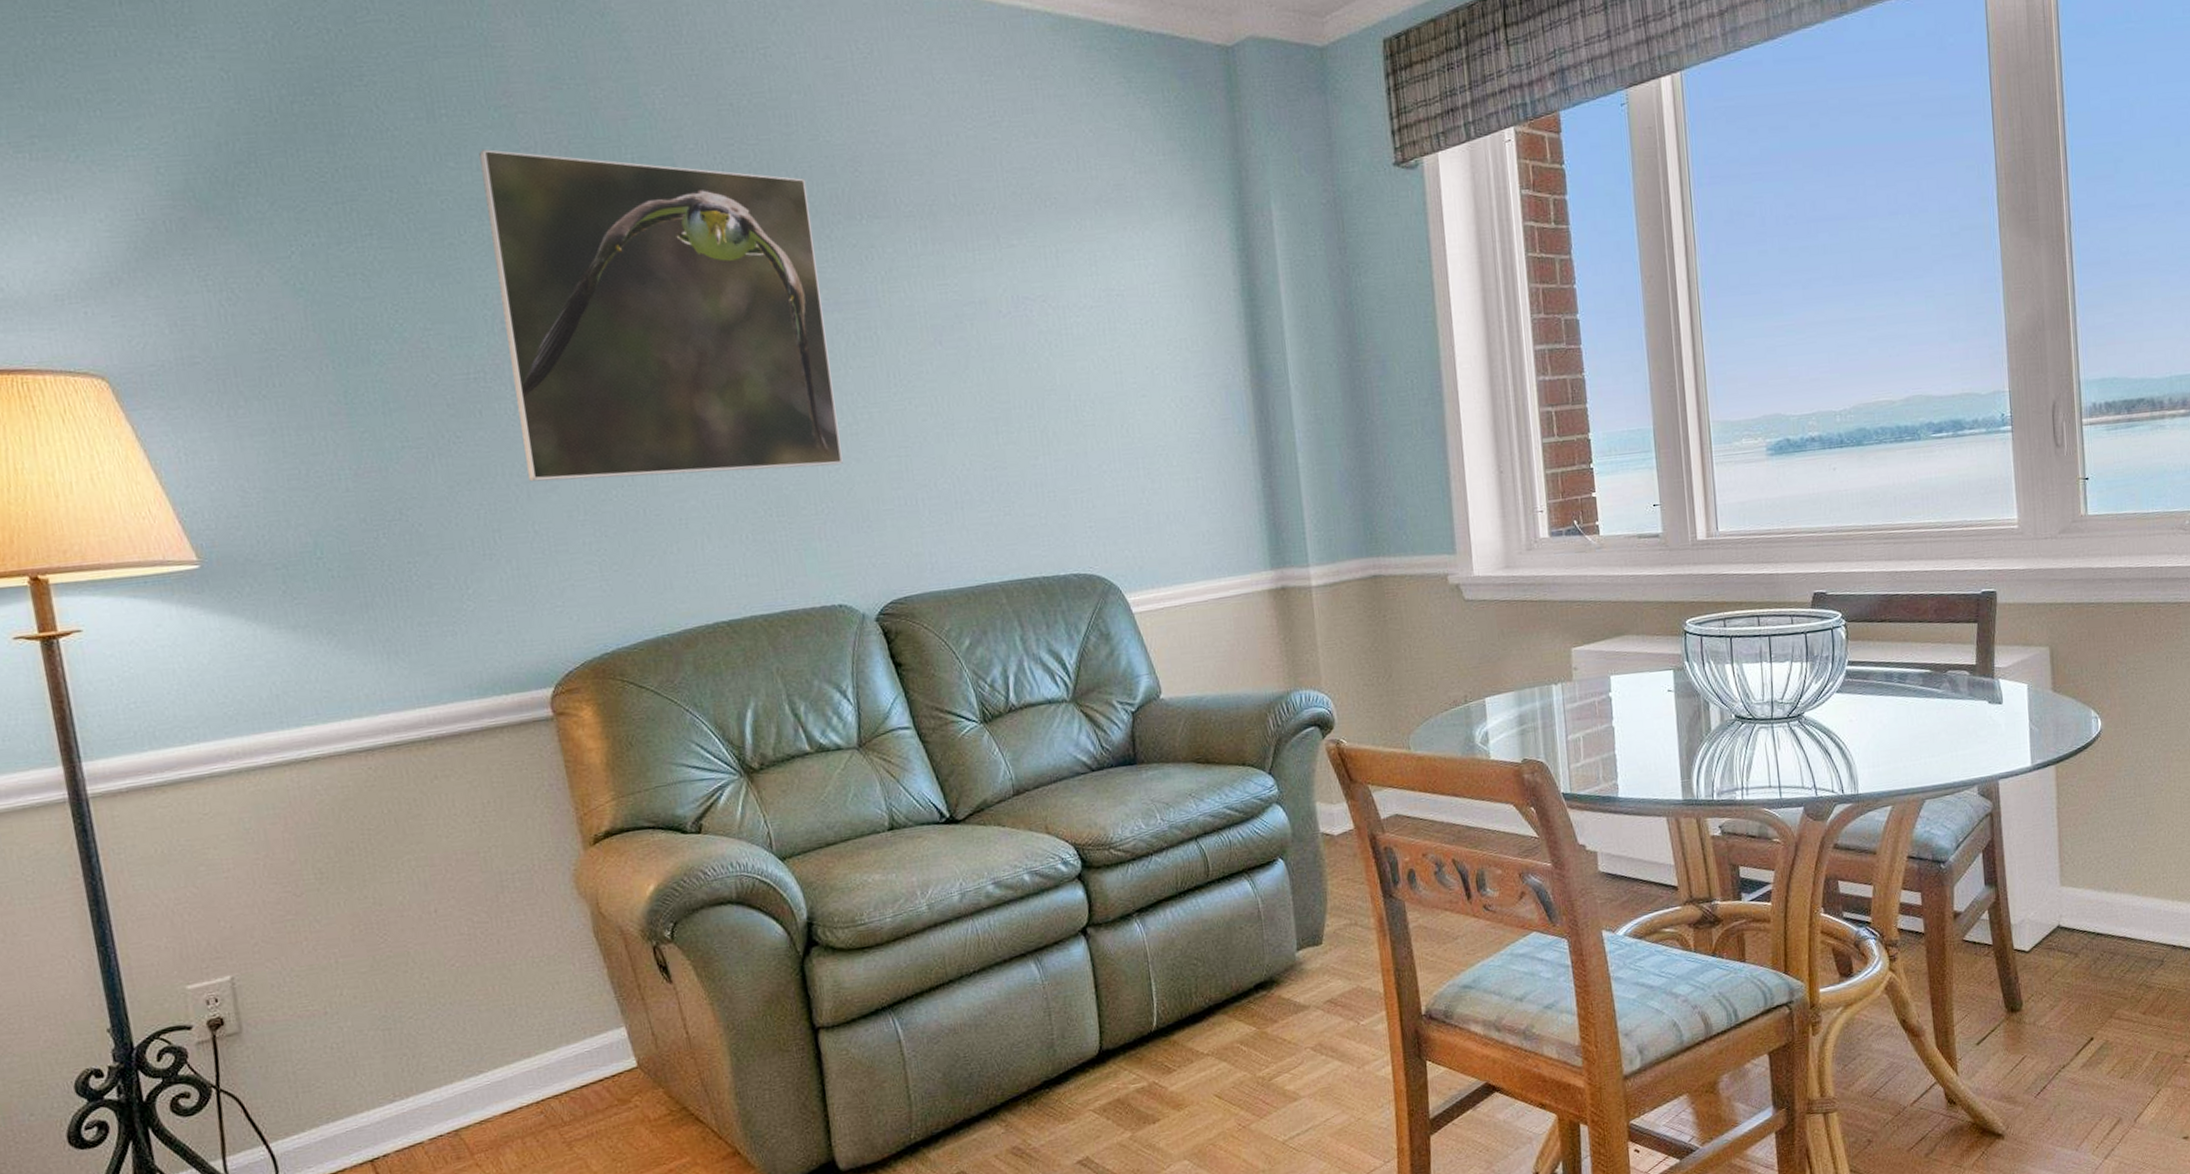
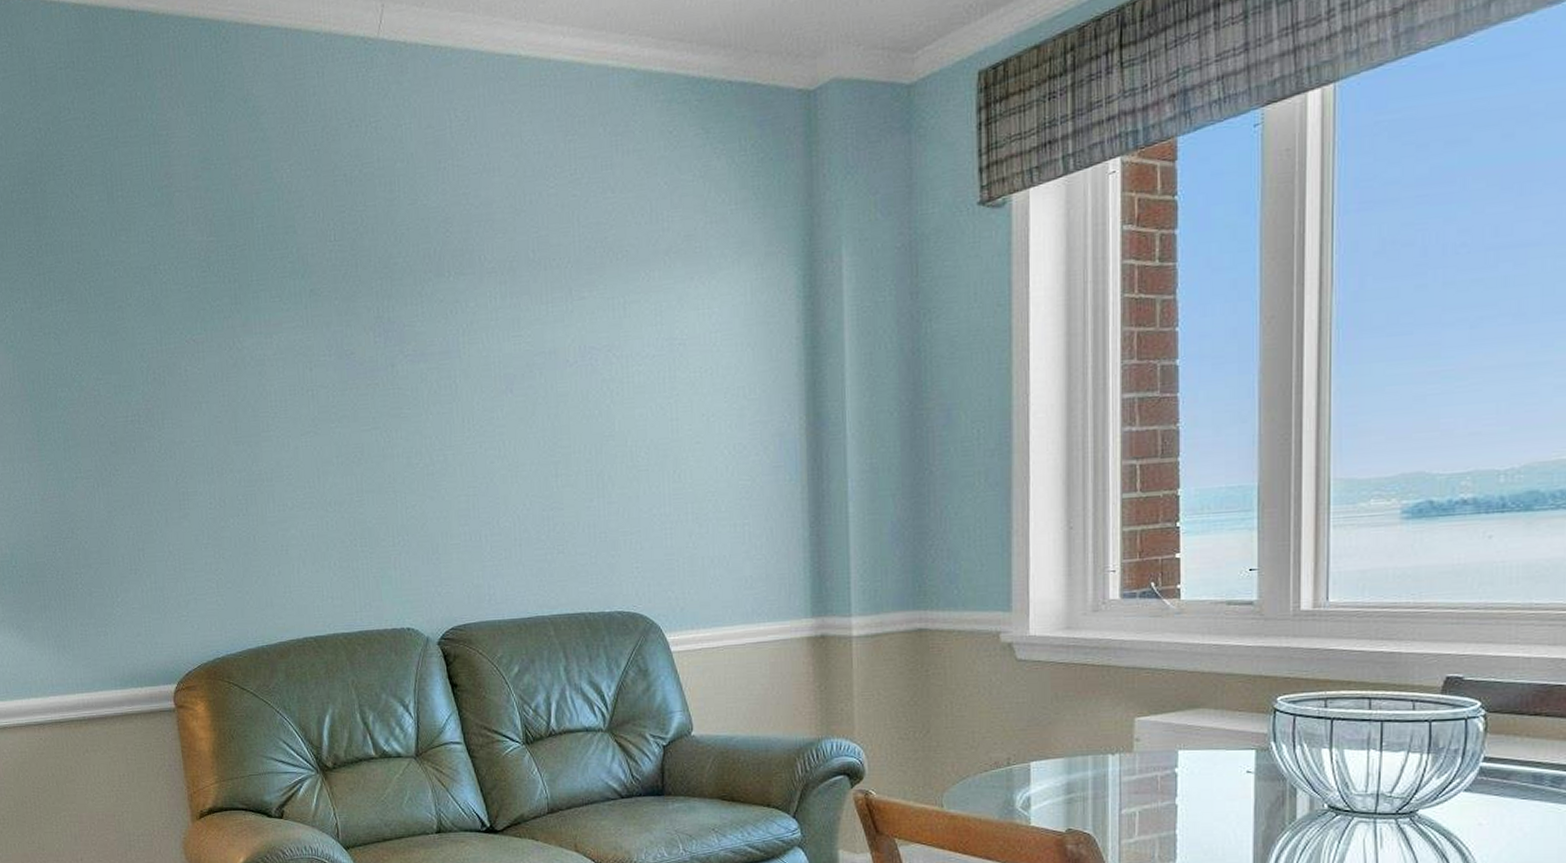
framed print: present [479,149,843,482] -> none [144,224,419,510]

